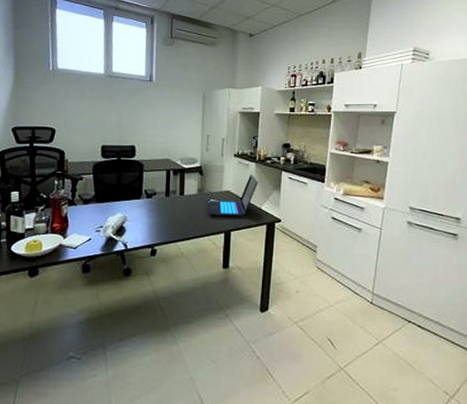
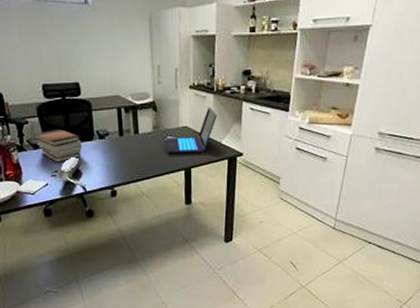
book stack: none [86,187,130,219] -> present [34,129,83,163]

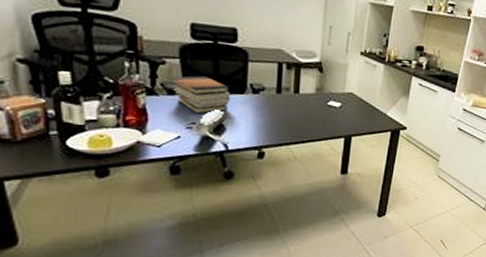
laptop: present [164,106,217,153] -> none [325,75,385,121]

